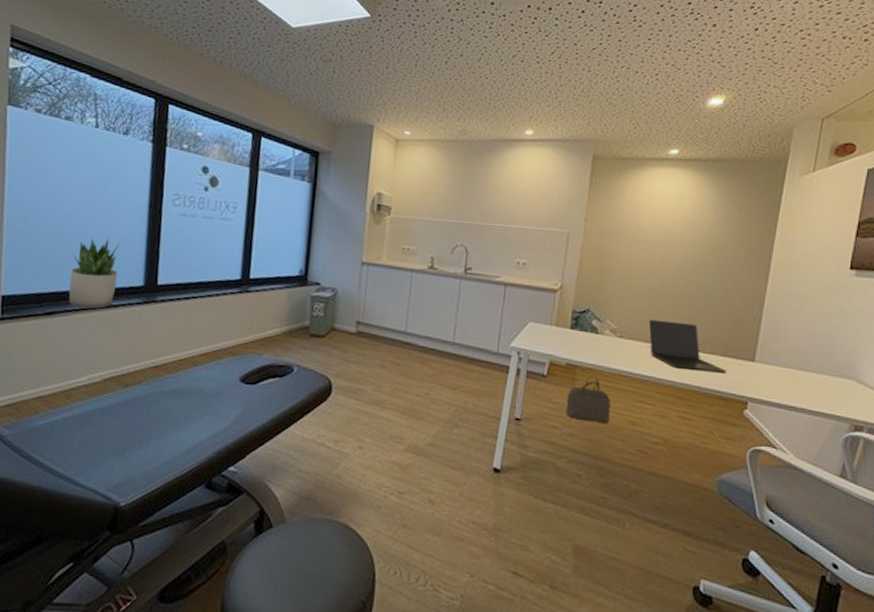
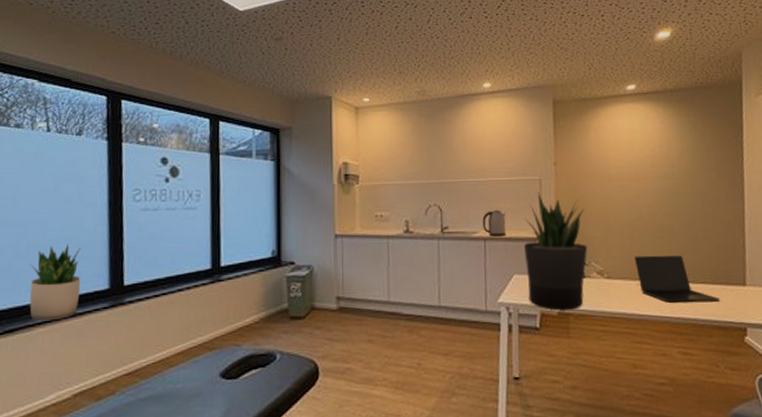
kettle: none [505,257,529,284] -> present [482,210,507,237]
planter: none [540,245,608,362] -> present [524,192,588,309]
handbag: present [565,375,611,423] -> none [563,321,612,371]

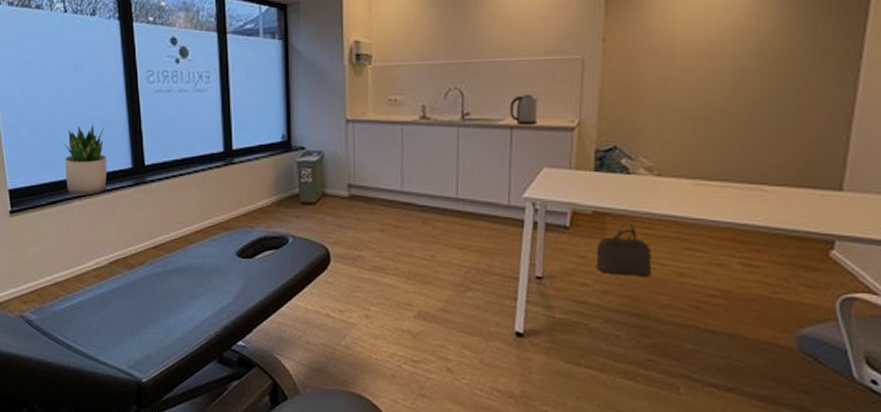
planter: present [524,192,588,309] -> none [557,74,637,208]
handbag: none [563,321,612,371] -> present [596,223,652,276]
laptop: present [634,255,720,303] -> none [694,151,803,208]

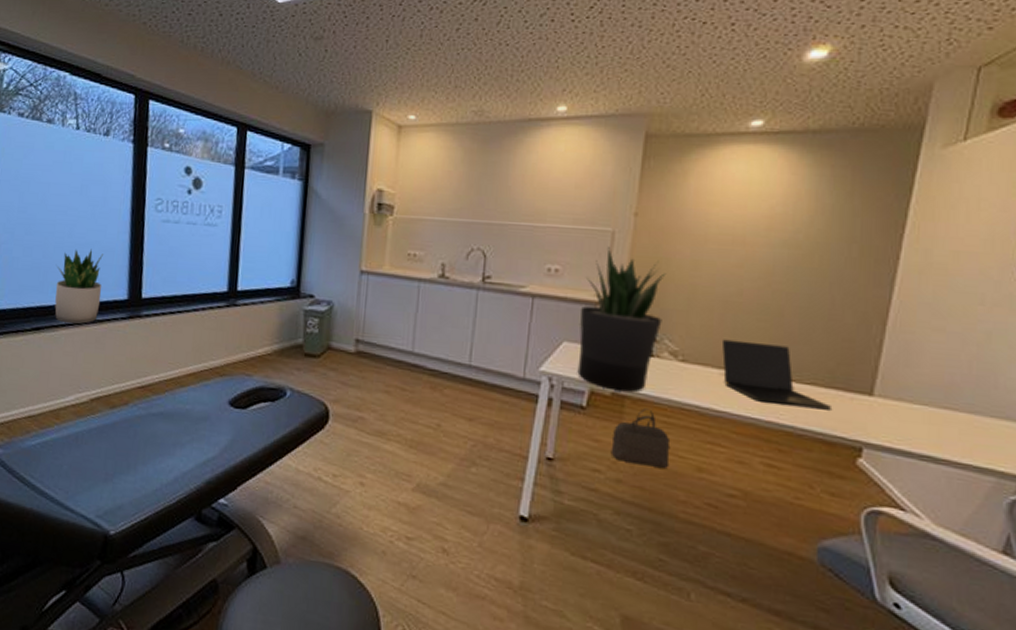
kettle: present [510,95,538,125] -> none [533,263,563,295]
planter: none [557,74,637,208] -> present [577,247,667,391]
laptop: none [694,151,803,208] -> present [721,339,831,410]

